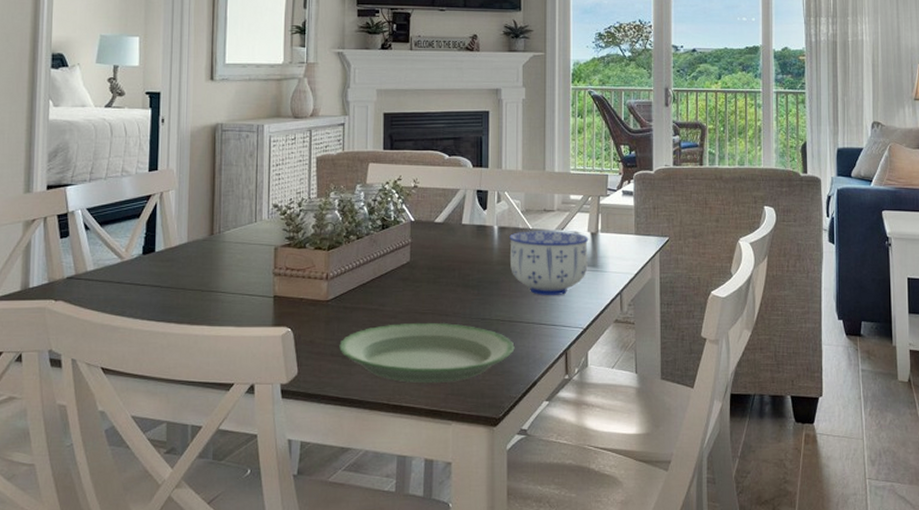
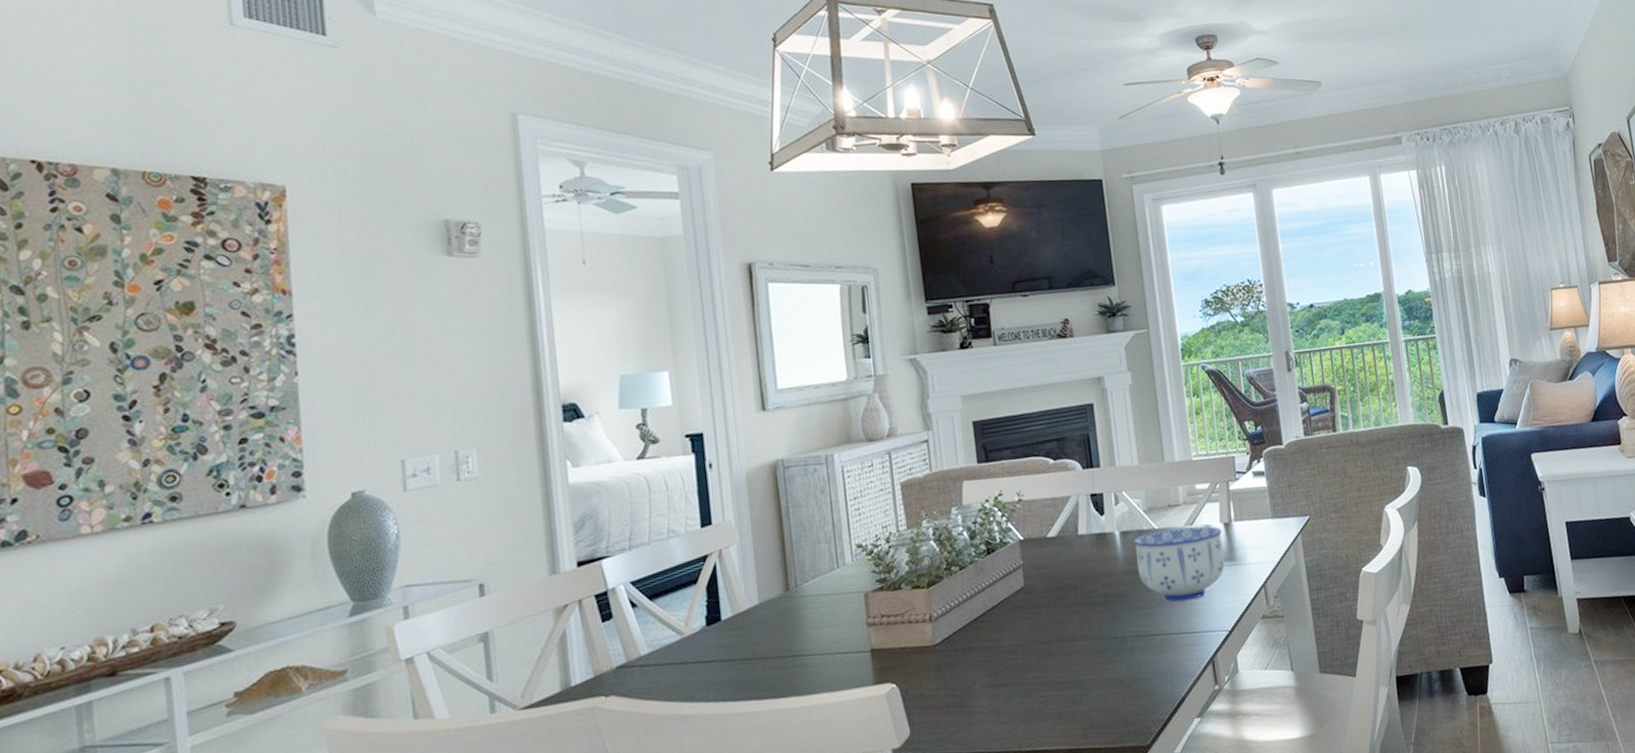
plate: present [339,322,515,384] -> none [954,647,1155,724]

